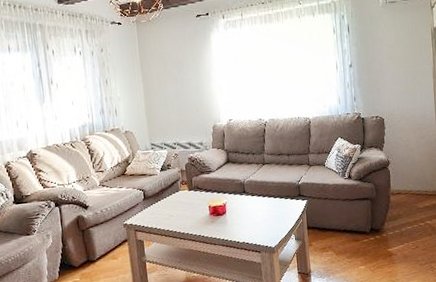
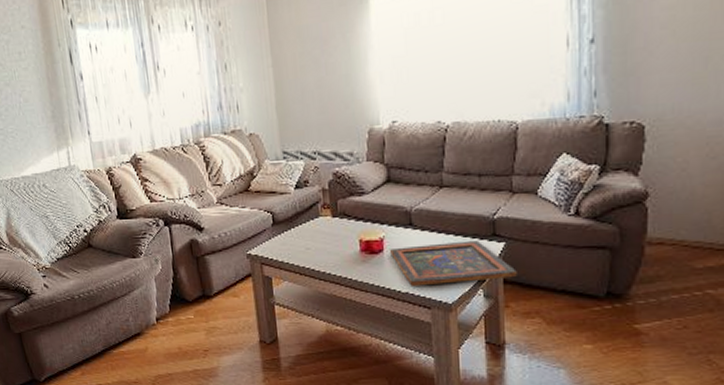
painted panel: none [231,200,316,237] -> present [390,240,517,286]

